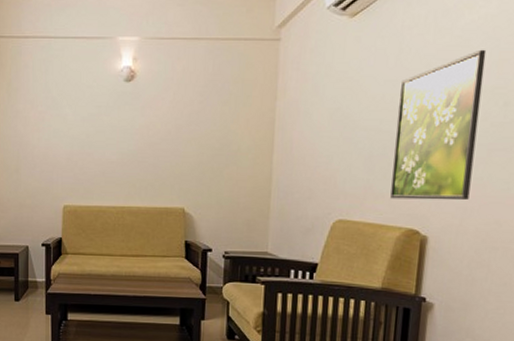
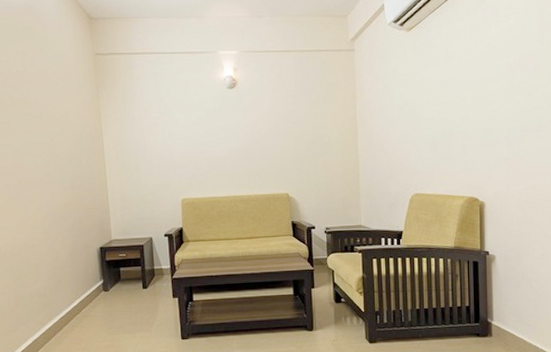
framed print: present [390,49,487,201] -> none [451,53,511,174]

